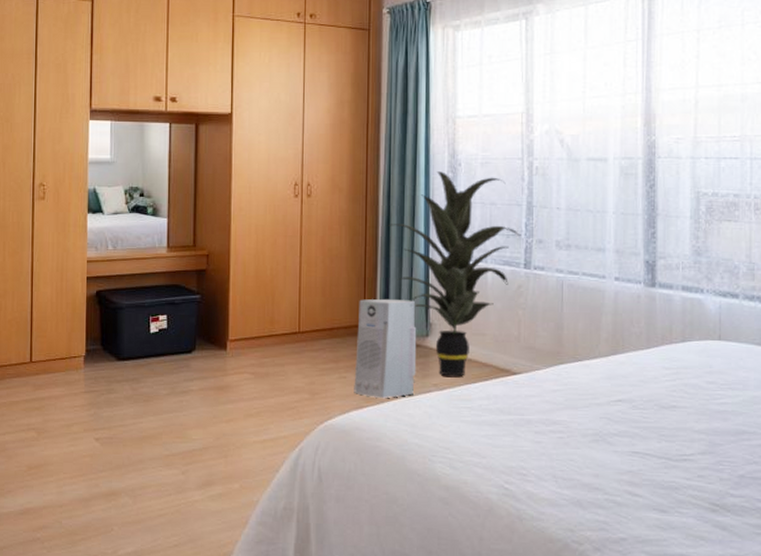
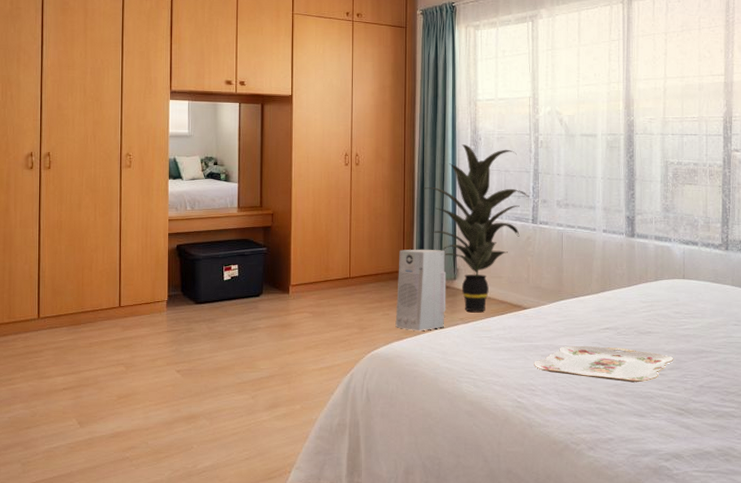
serving tray: none [525,420,706,469] -> present [534,345,674,383]

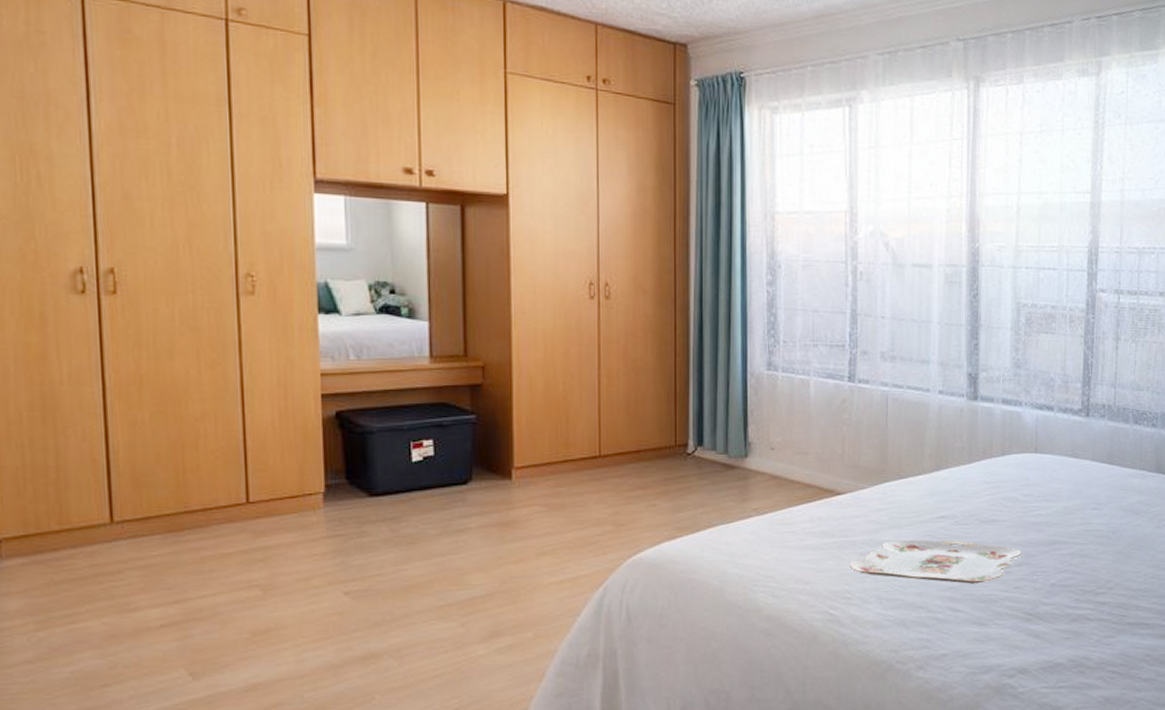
air purifier: present [395,249,447,332] -> none [665,416,735,527]
indoor plant: present [421,144,529,312] -> none [698,273,845,499]

